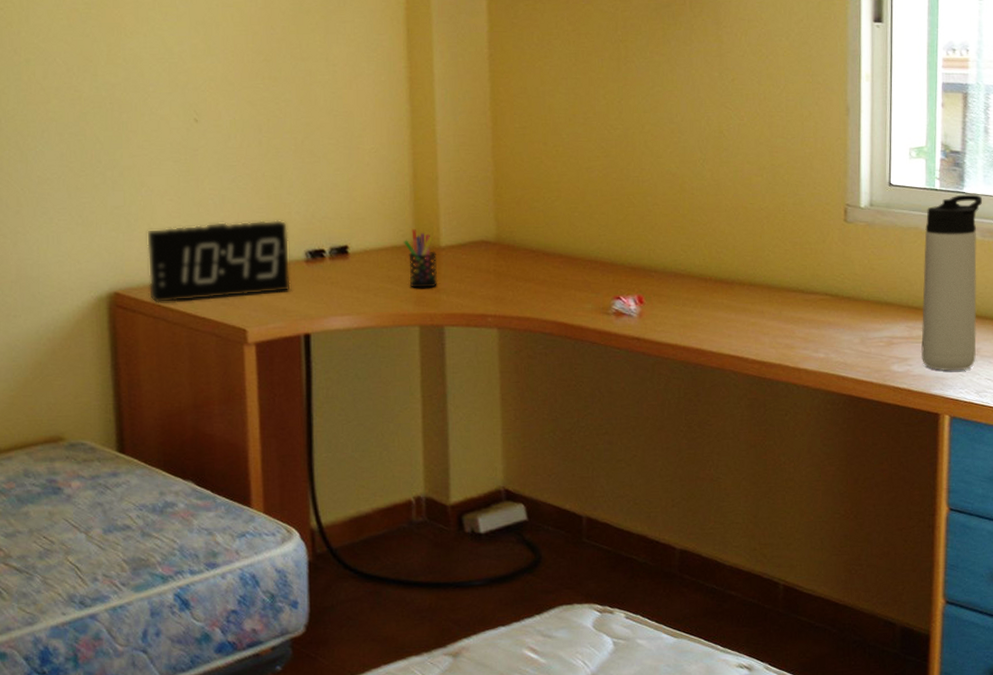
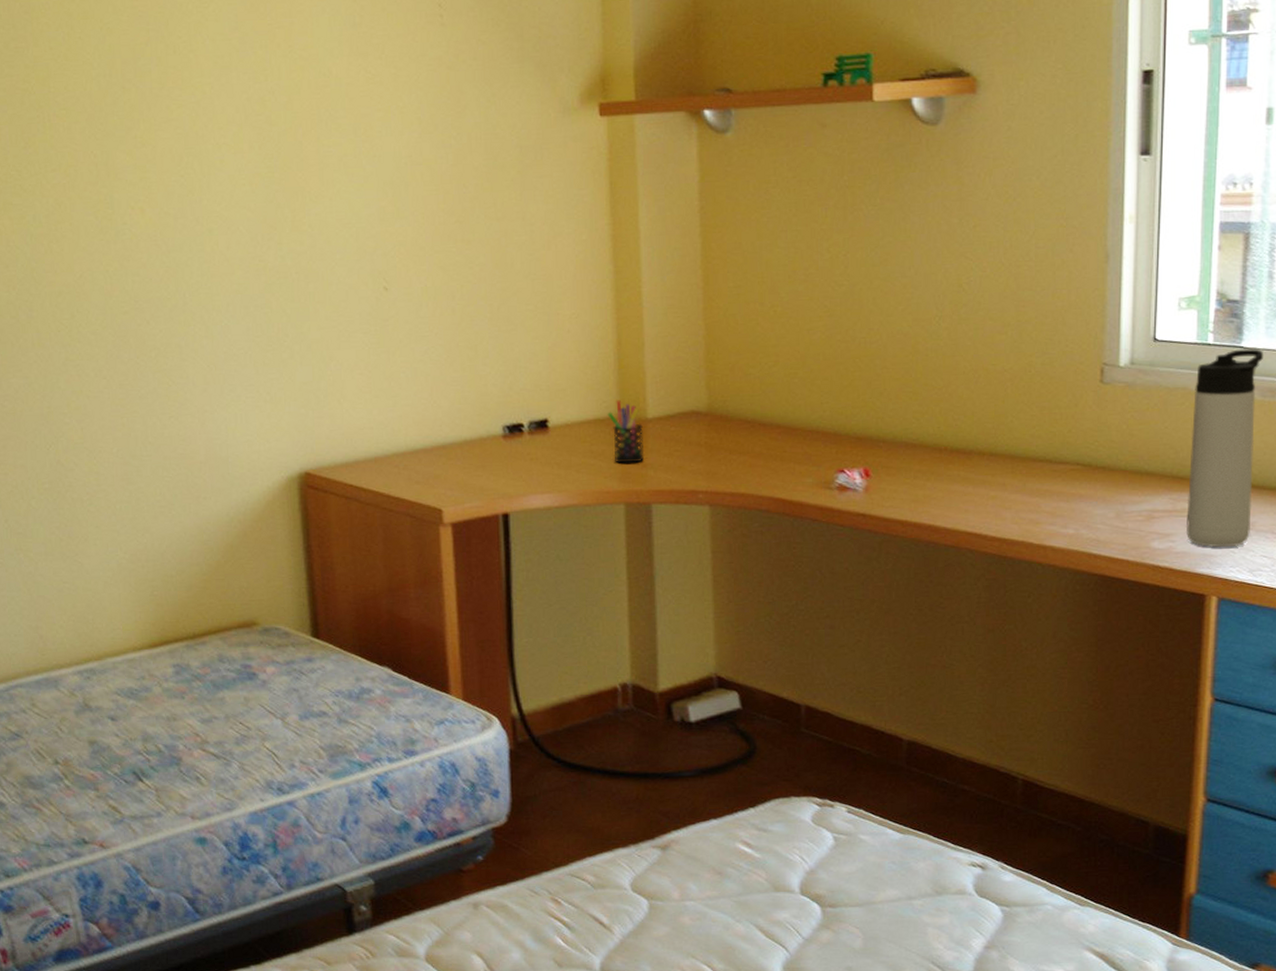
alarm clock: present [146,220,290,303] -> none [336,393,487,483]

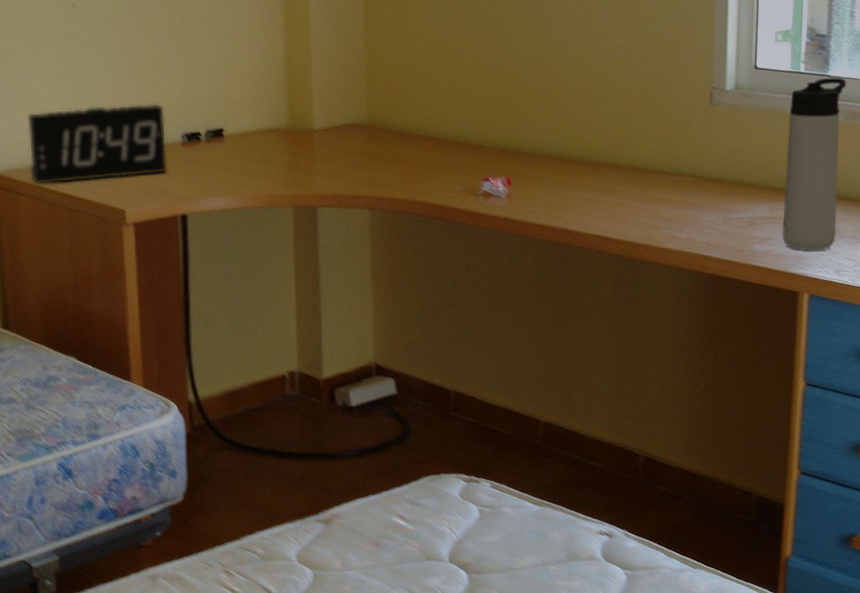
alarm clock: none [336,393,487,483] -> present [26,103,168,185]
pen holder: present [607,400,645,463] -> none [278,112,311,170]

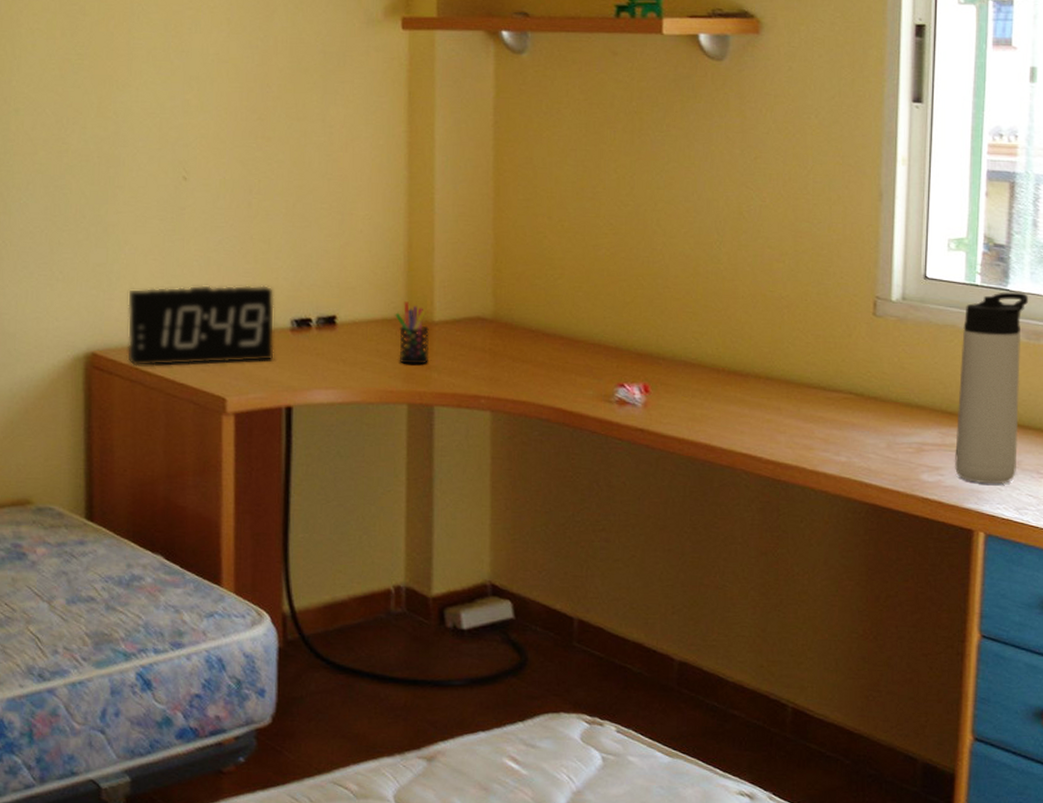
pen holder: none [278,112,311,170] -> present [395,301,430,364]

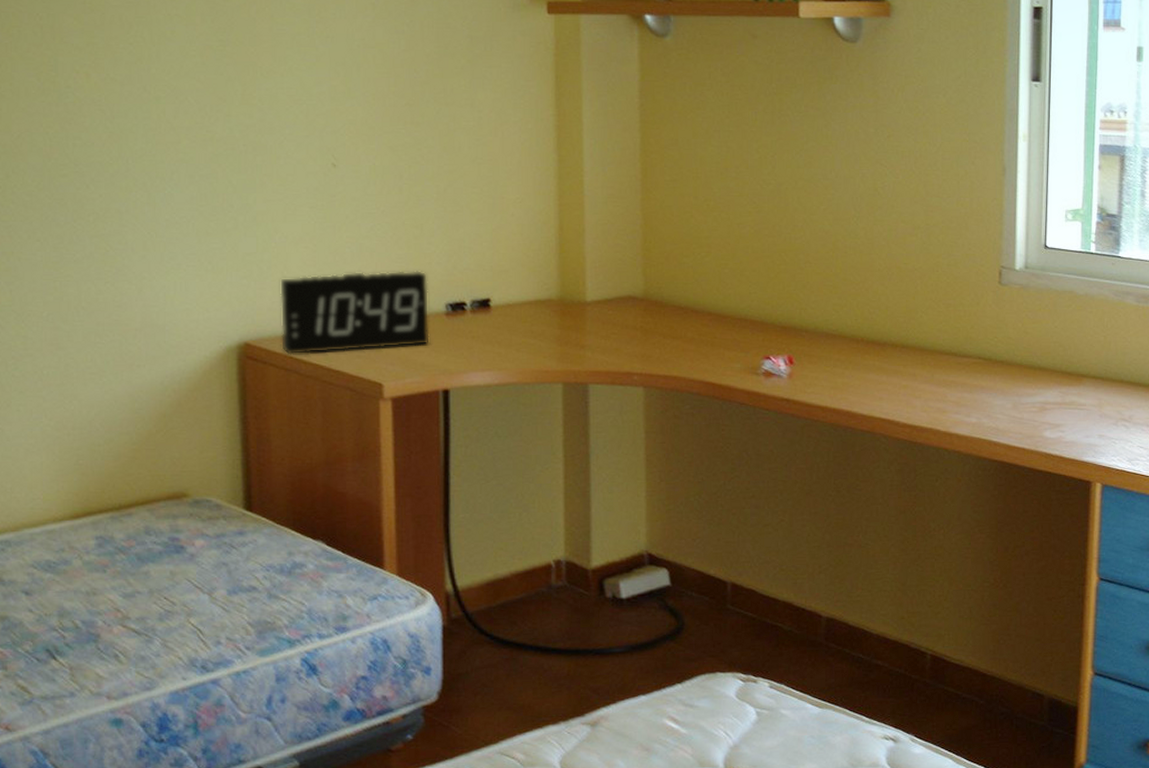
pen holder: present [395,301,430,364] -> none [548,283,583,344]
thermos bottle: present [954,292,1028,485] -> none [1073,259,1137,438]

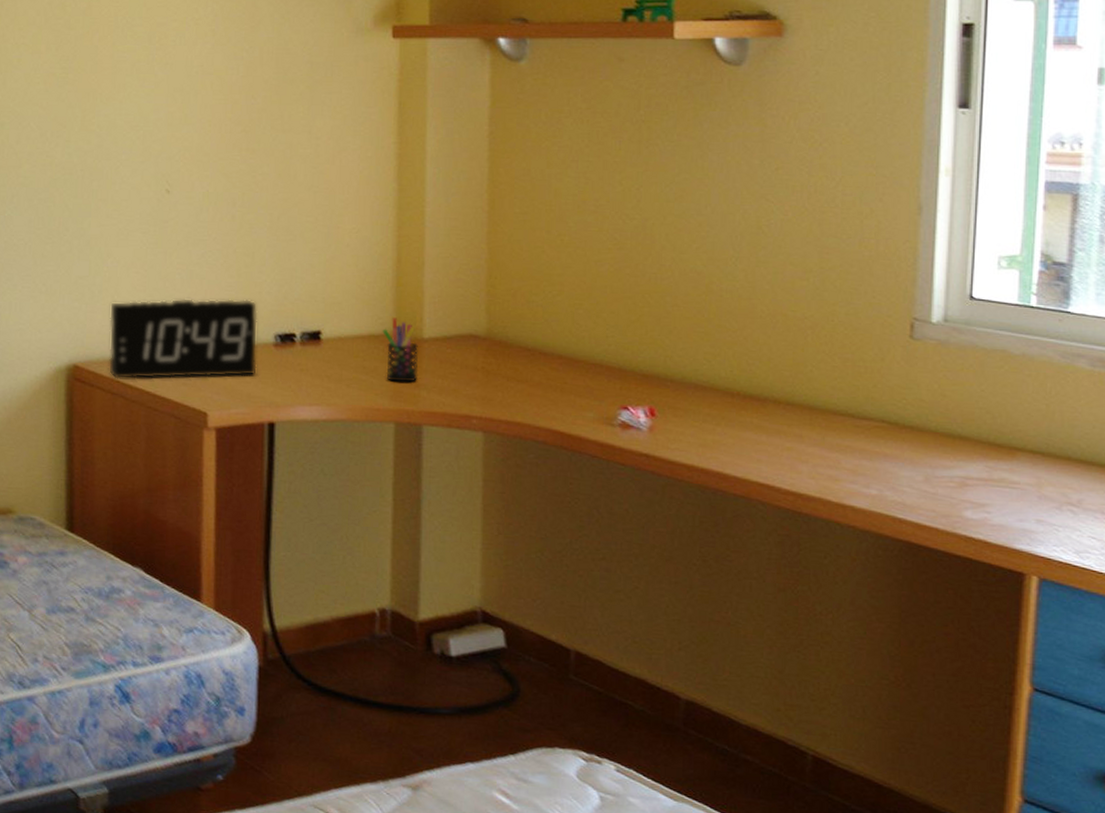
pen holder: none [548,283,583,344] -> present [382,317,418,382]

